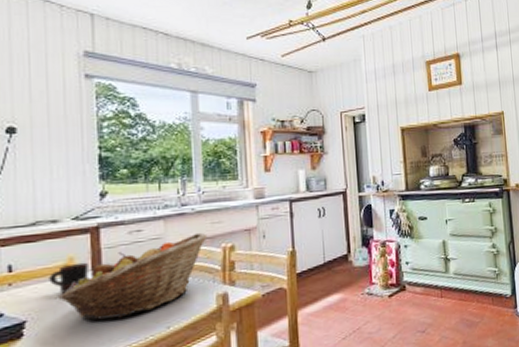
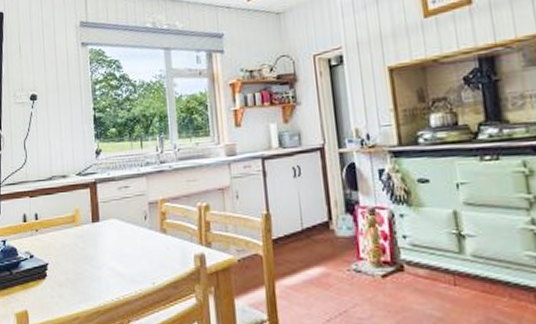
mug: present [49,262,88,294] -> none [62,214,90,242]
fruit basket: present [59,232,208,321] -> none [69,190,184,270]

